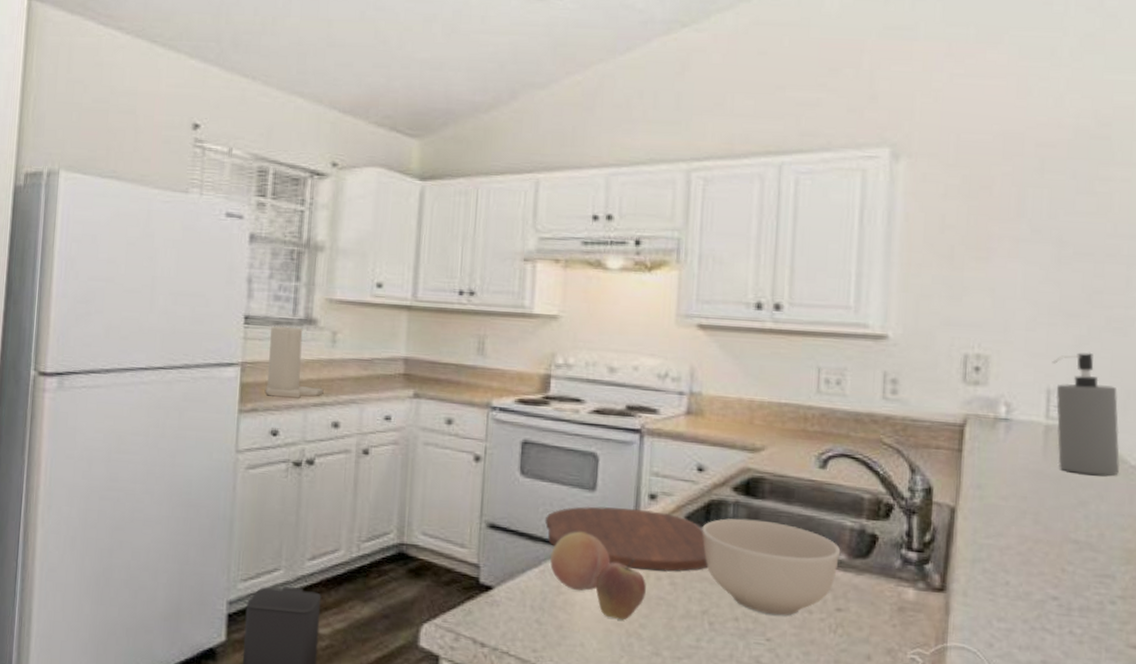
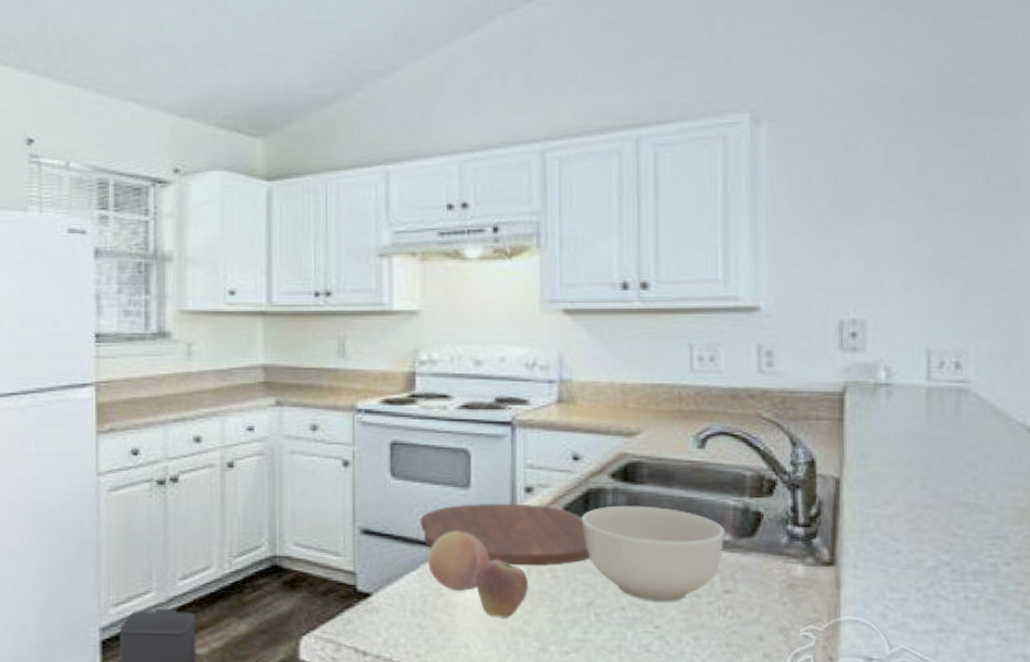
paper towel: present [265,326,324,398] -> none [122,342,183,415]
soap dispenser: present [1052,352,1121,476] -> none [930,309,1007,436]

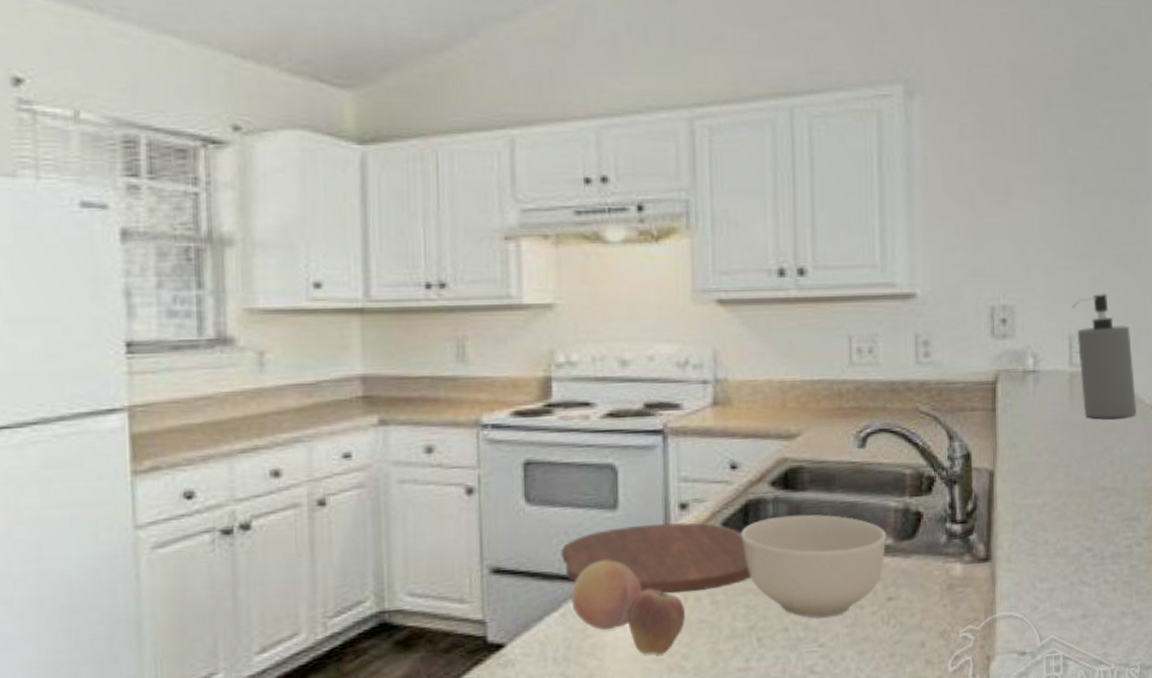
soap dispenser: none [930,309,1007,436] -> present [1071,293,1137,420]

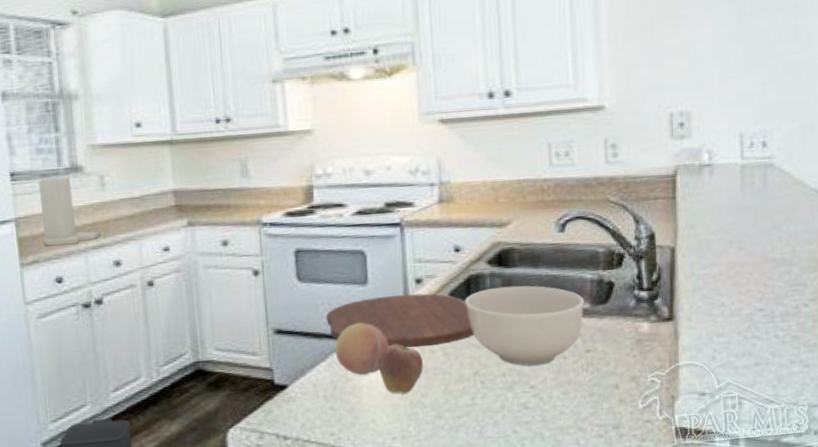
paper towel: none [166,350,254,447] -> present [38,176,101,246]
soap dispenser: present [1071,293,1137,420] -> none [742,96,803,203]

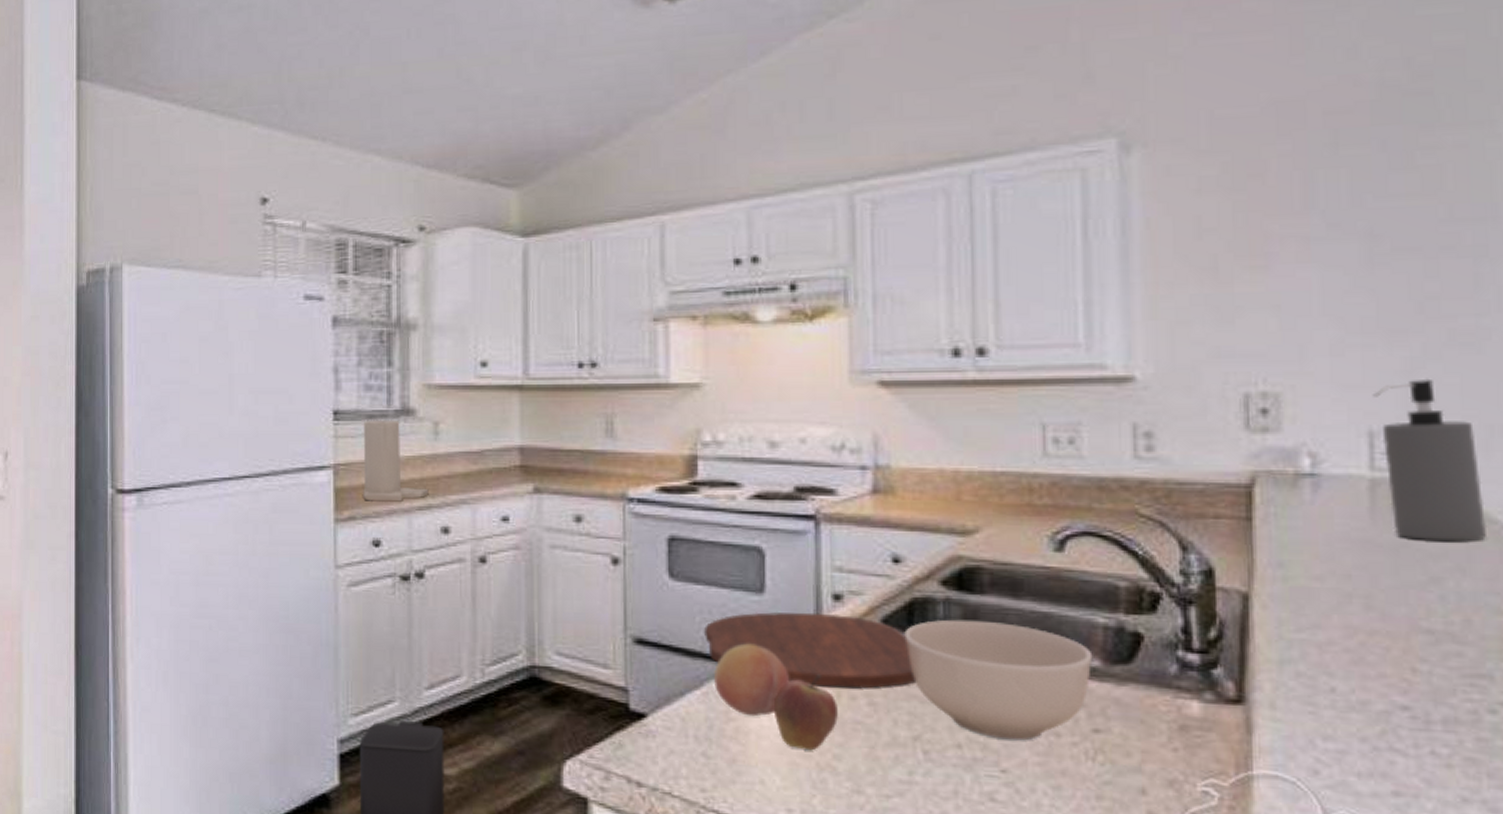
soap dispenser: none [742,96,803,203] -> present [1372,378,1488,542]

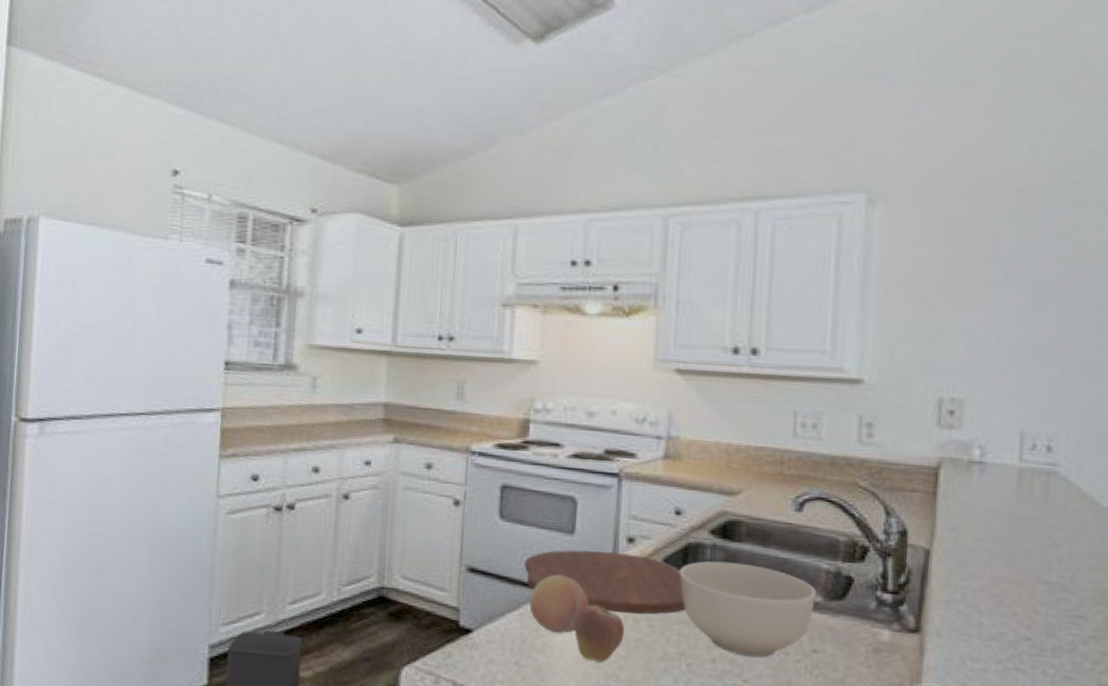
paper towel: present [363,419,429,502] -> none [246,372,304,444]
soap dispenser: present [1372,378,1488,542] -> none [1025,395,1093,518]

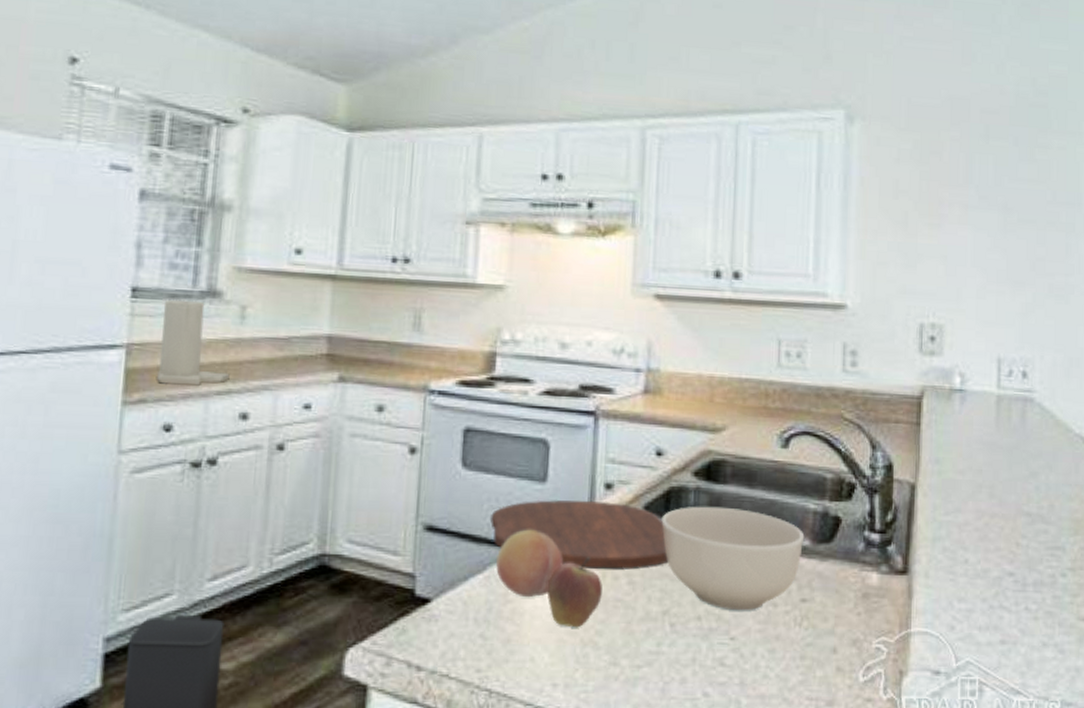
paper towel: none [246,372,304,444] -> present [157,299,230,386]

